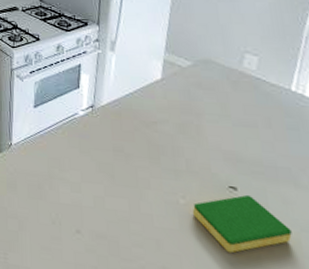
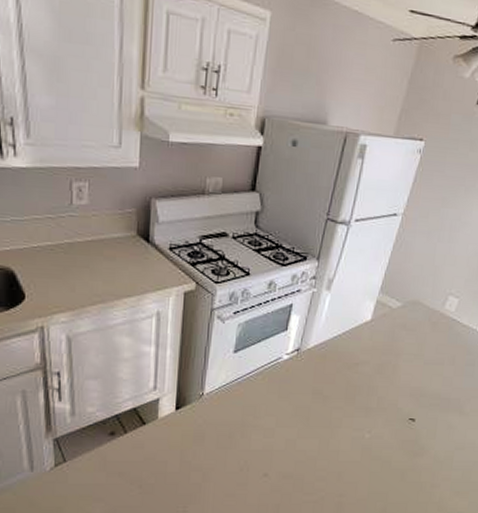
dish sponge: present [192,194,292,254] -> none [374,424,448,475]

